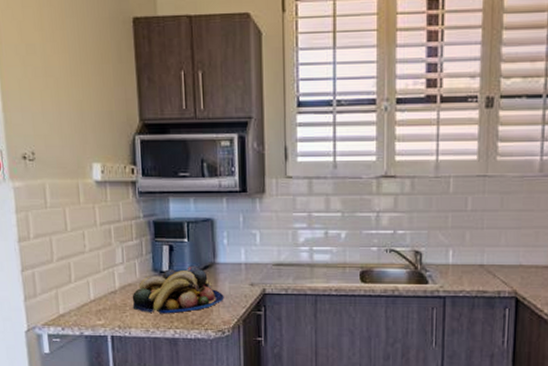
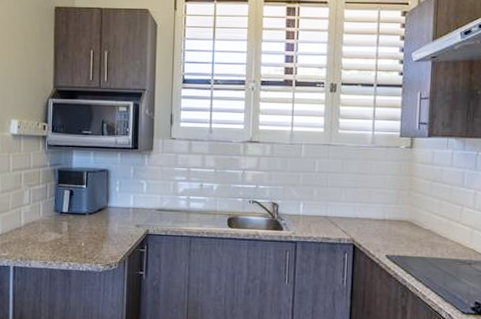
fruit bowl: present [132,265,224,314] -> none [34,208,114,249]

